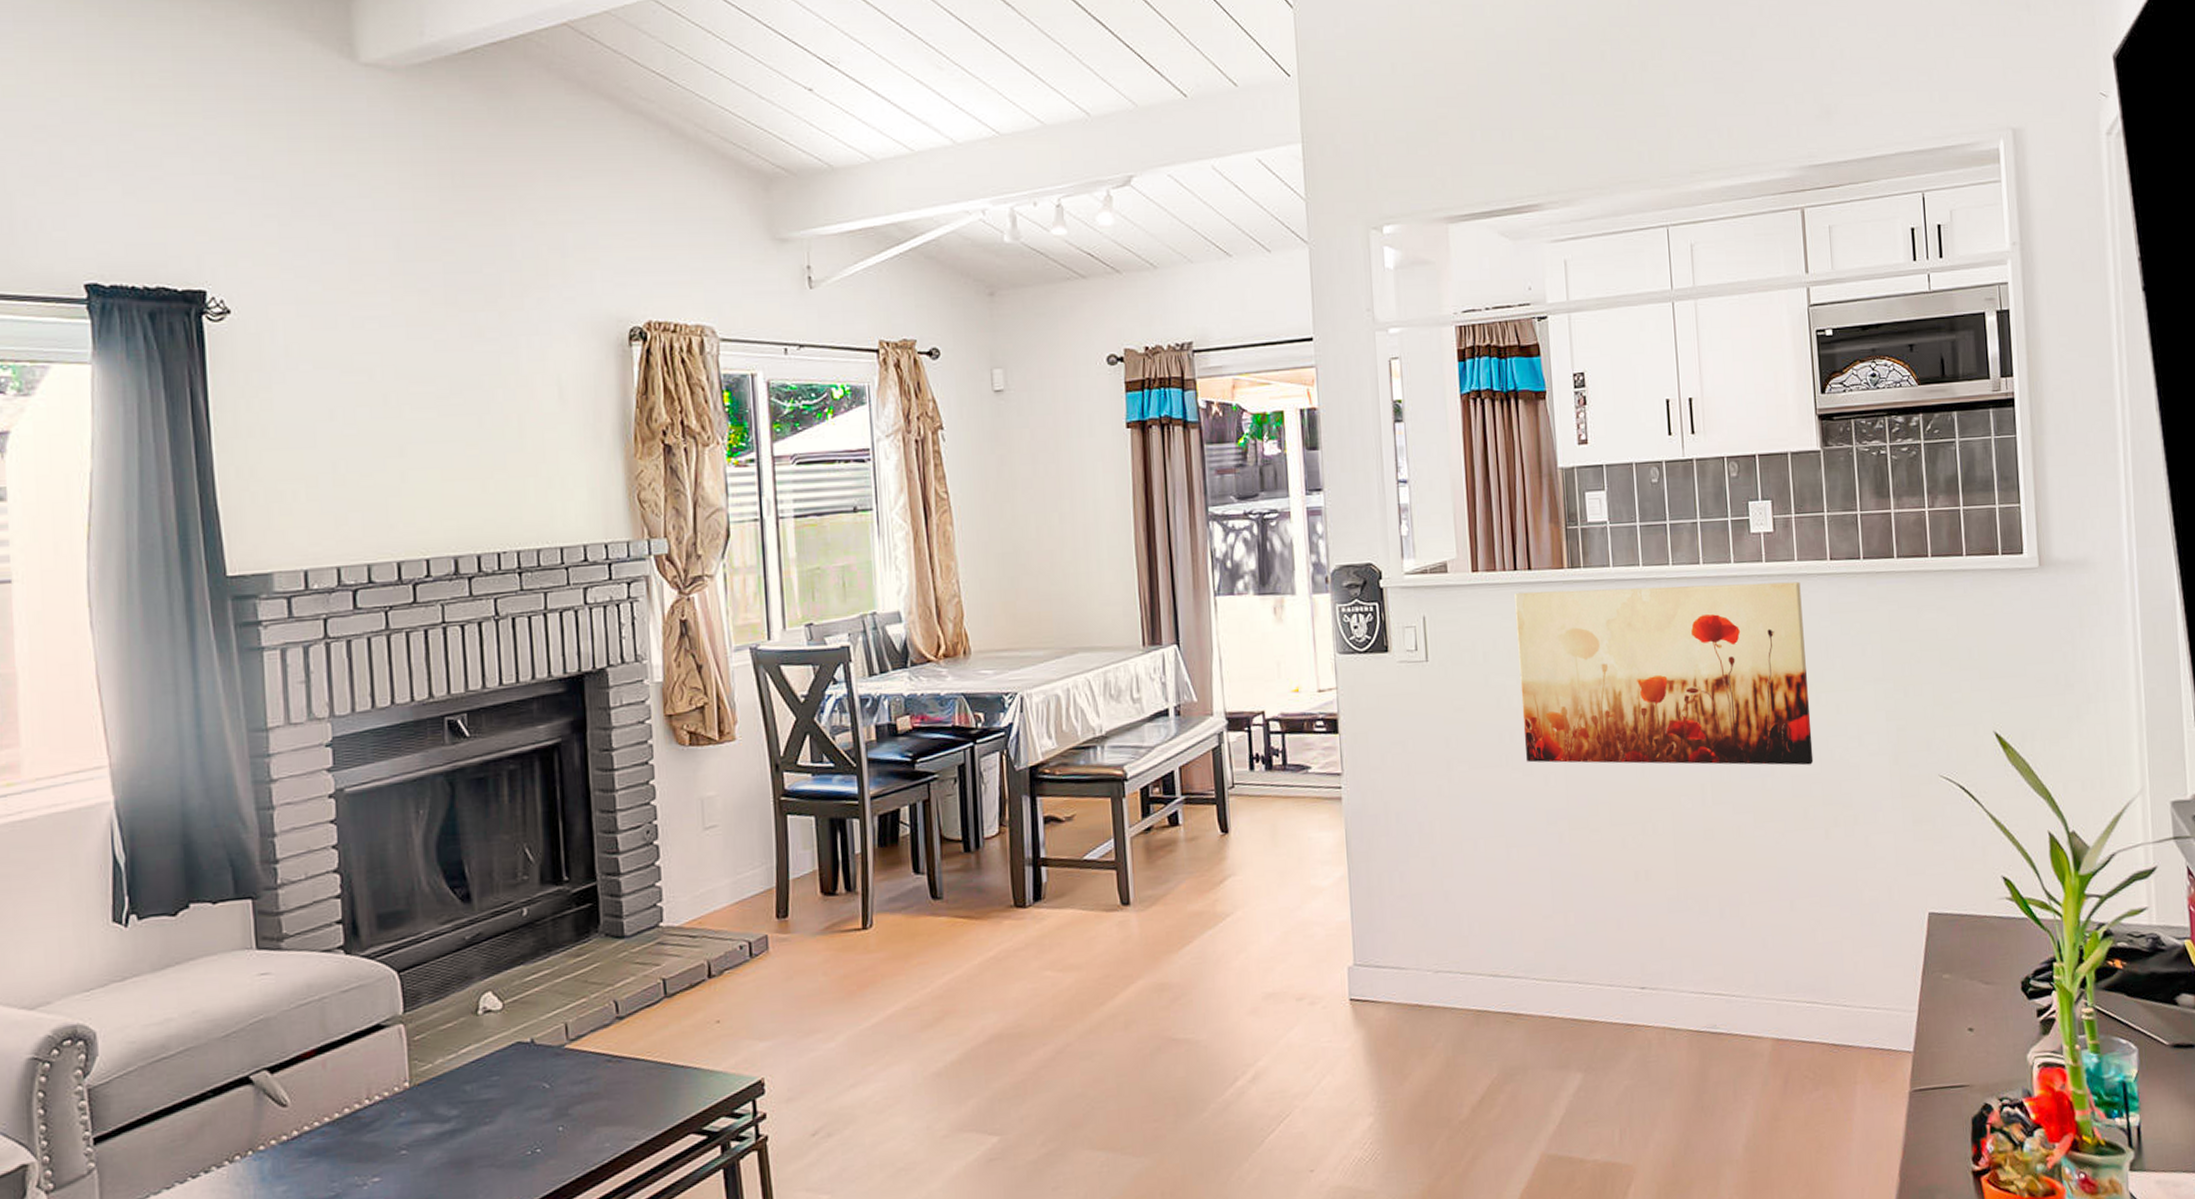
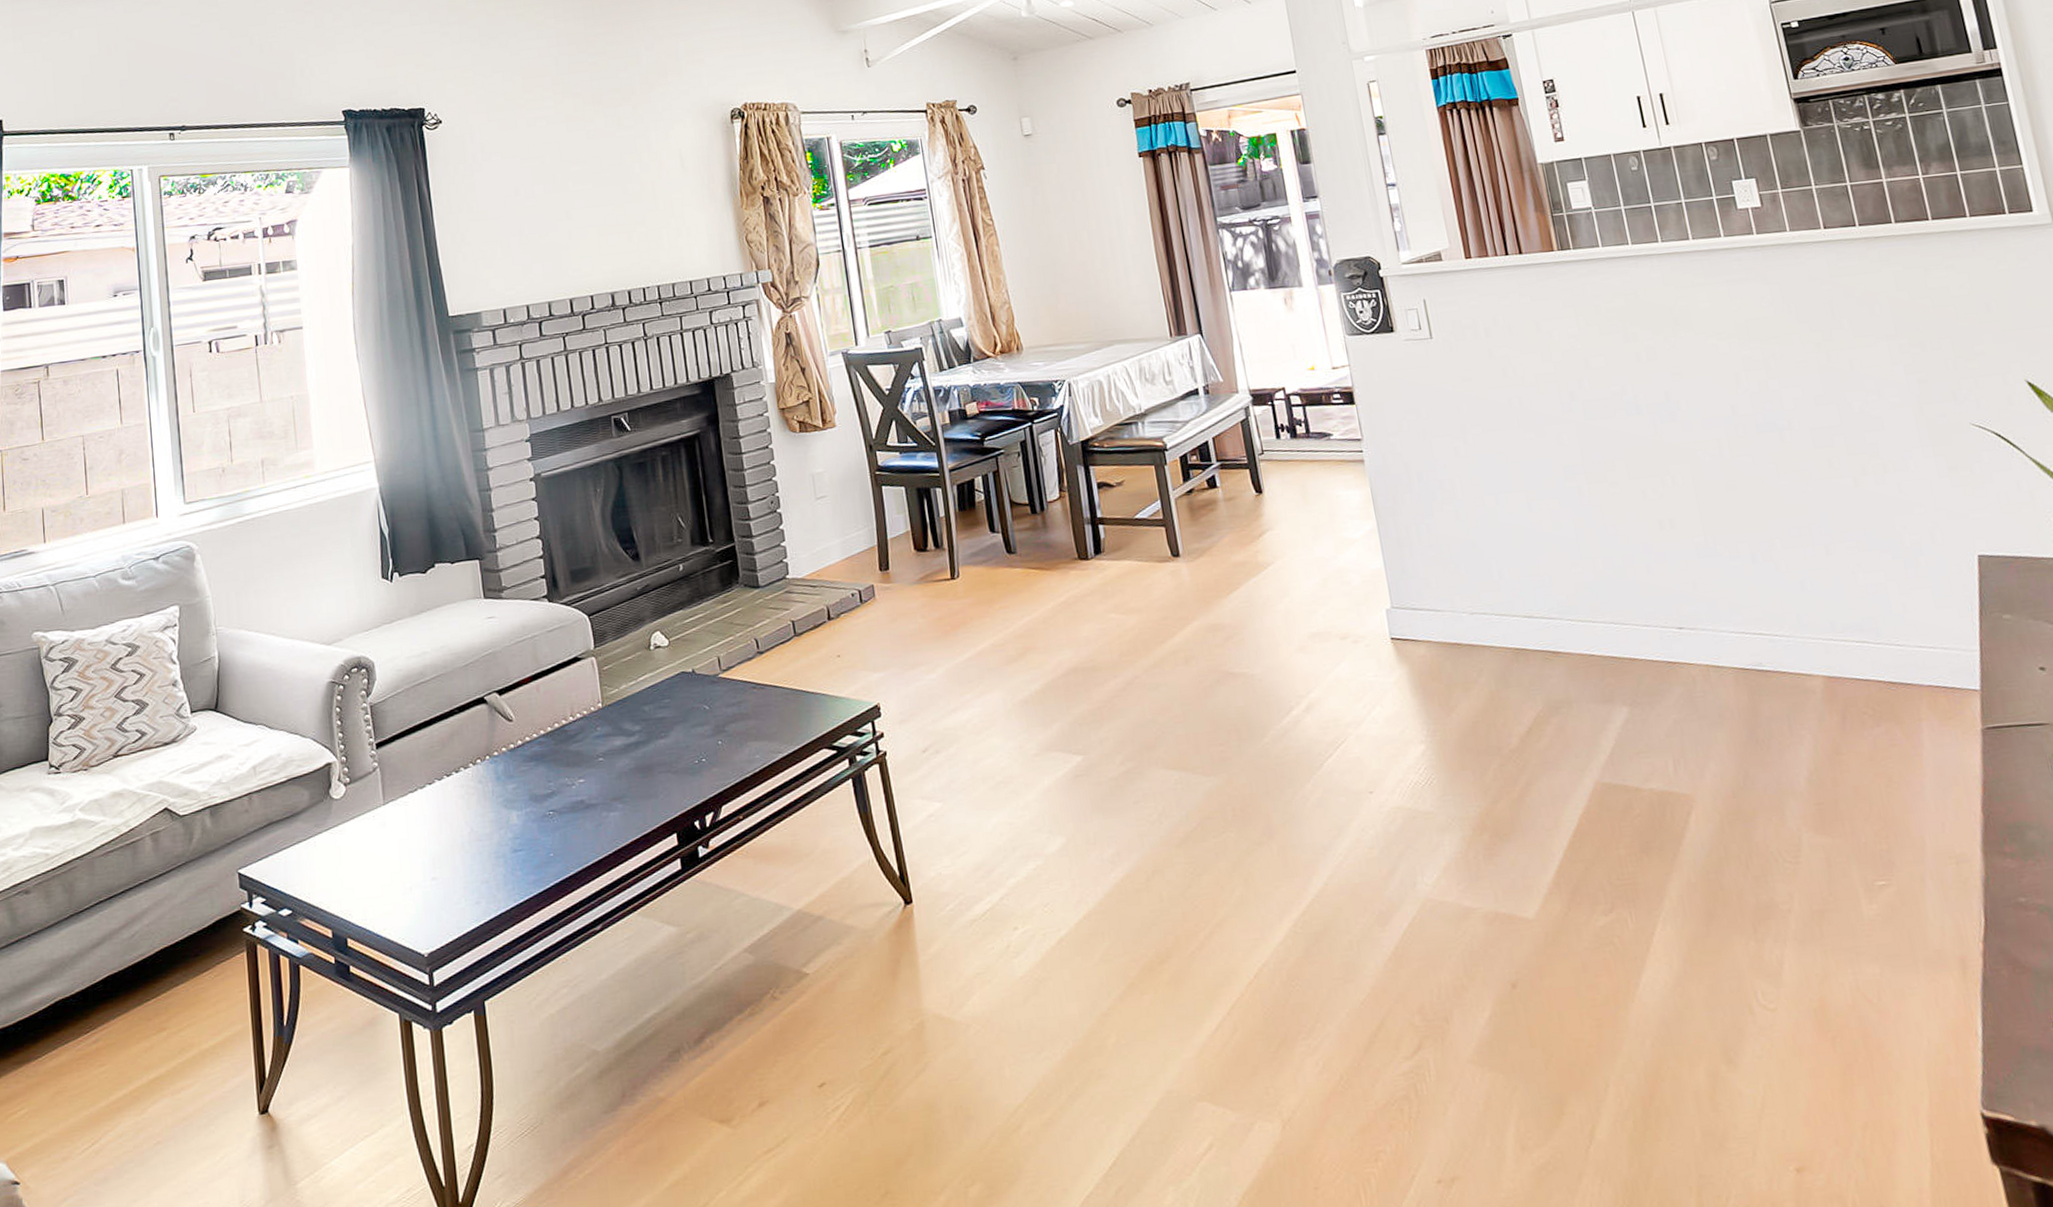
wall art: present [1515,581,1814,766] -> none [1509,250,1832,424]

